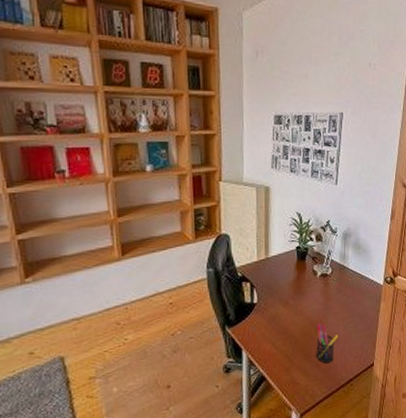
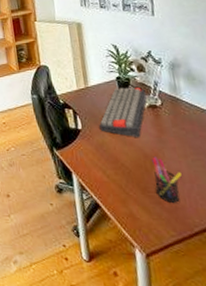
keyboard: none [275,256,320,307] -> present [99,87,147,138]

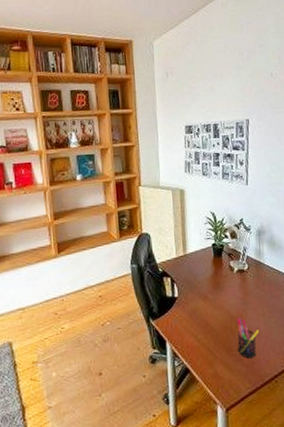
keyboard: present [99,87,147,138] -> none [194,253,237,302]

